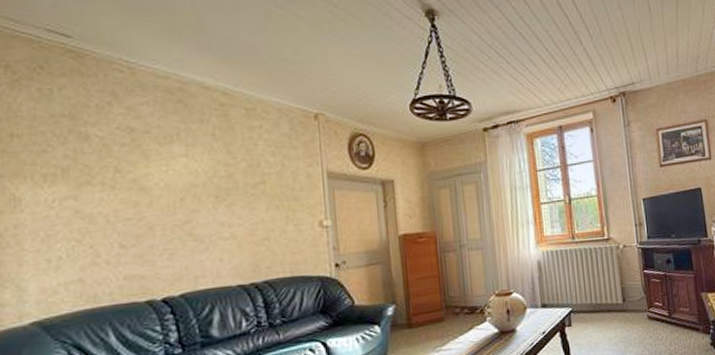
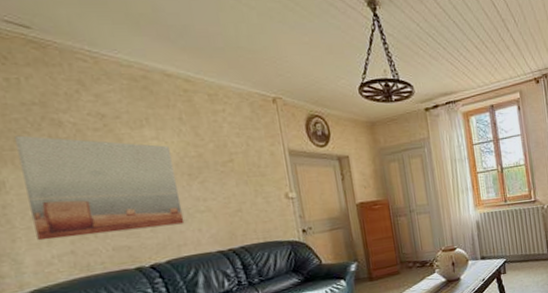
wall art: none [39,149,205,266] -> present [15,135,185,241]

